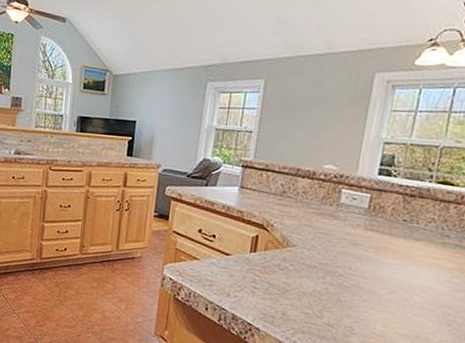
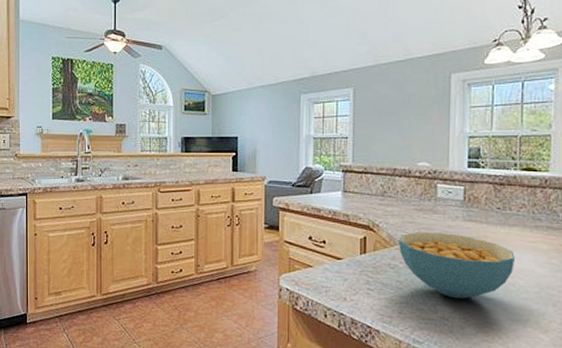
cereal bowl: none [291,236,415,308] -> present [399,232,515,299]

